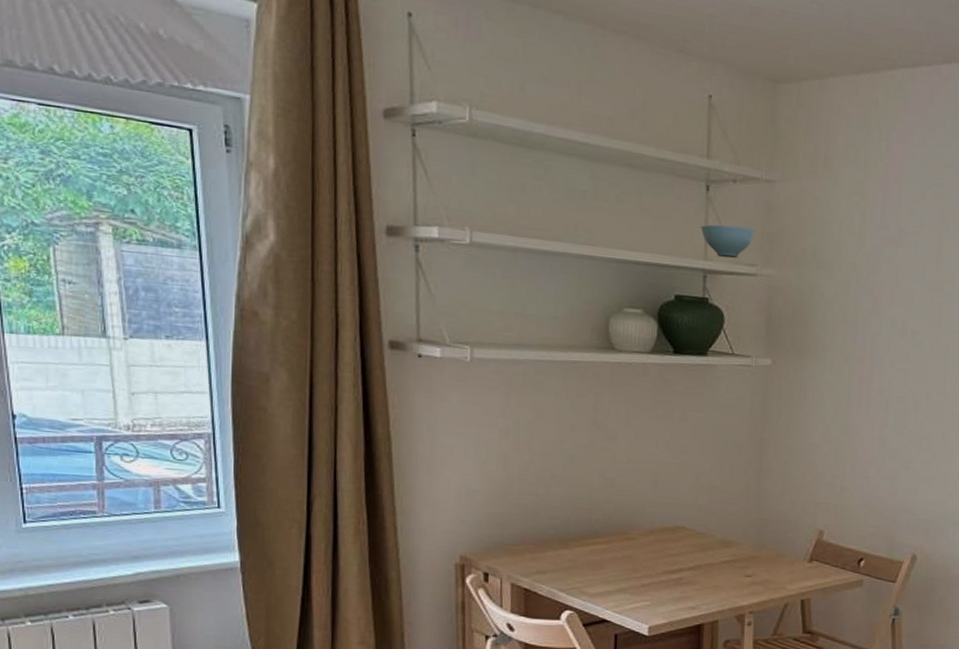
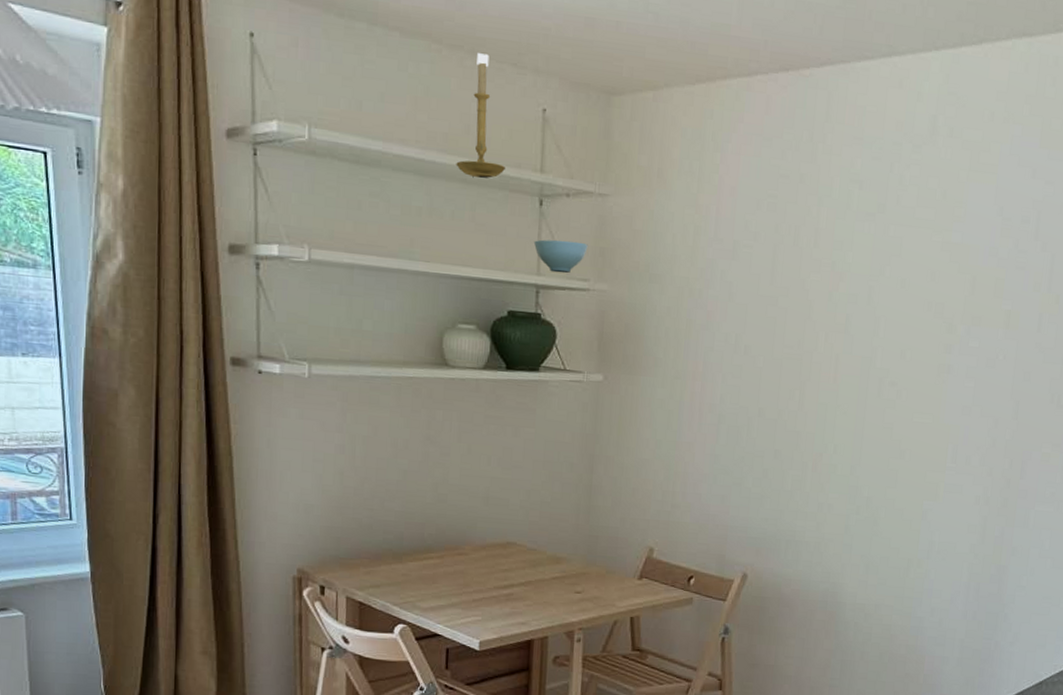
candle holder: none [621,38,671,163] -> present [456,53,505,179]

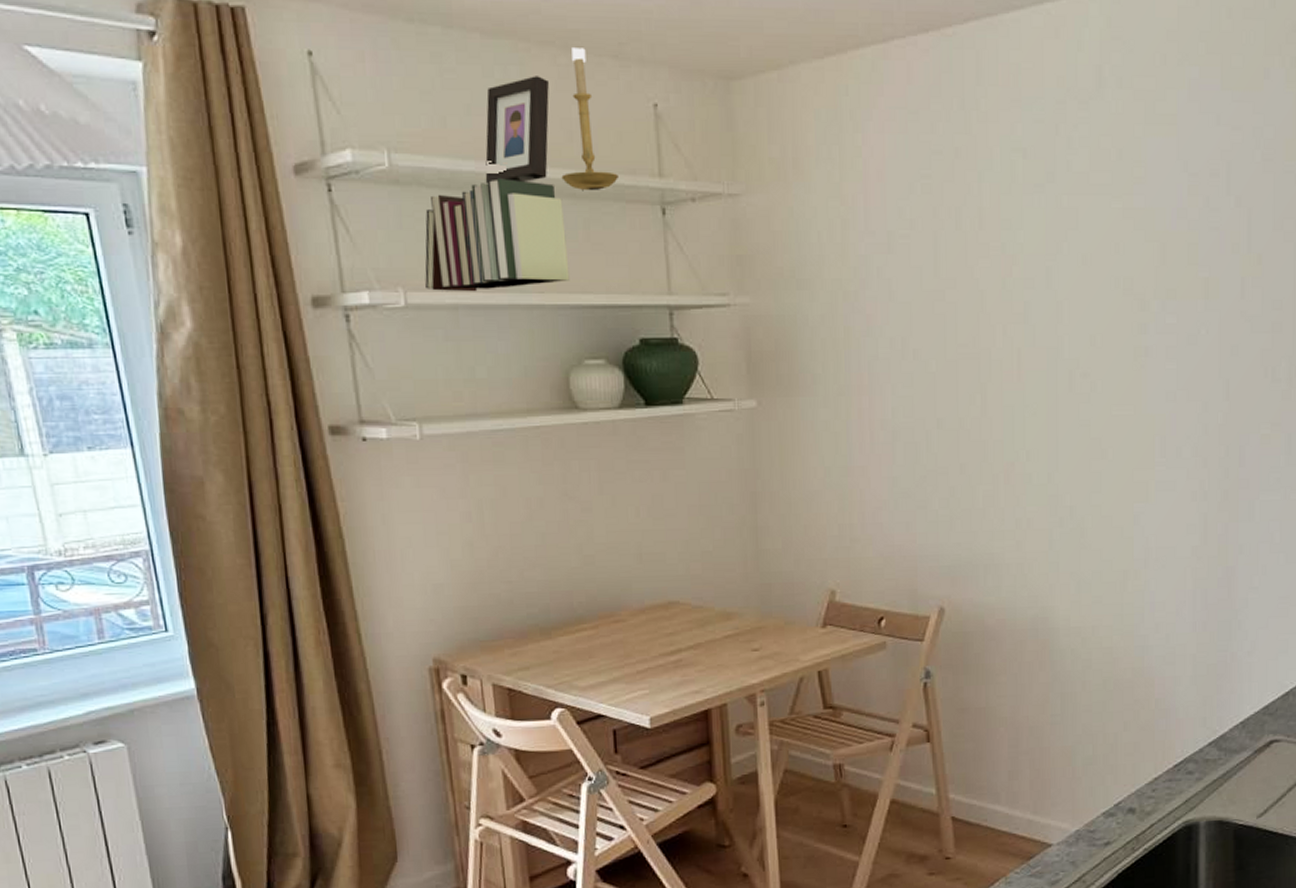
books: none [328,159,455,255] -> present [424,178,570,292]
picture frame: none [390,74,454,165] -> present [485,76,549,183]
bowl: present [533,239,588,274] -> none [660,252,723,290]

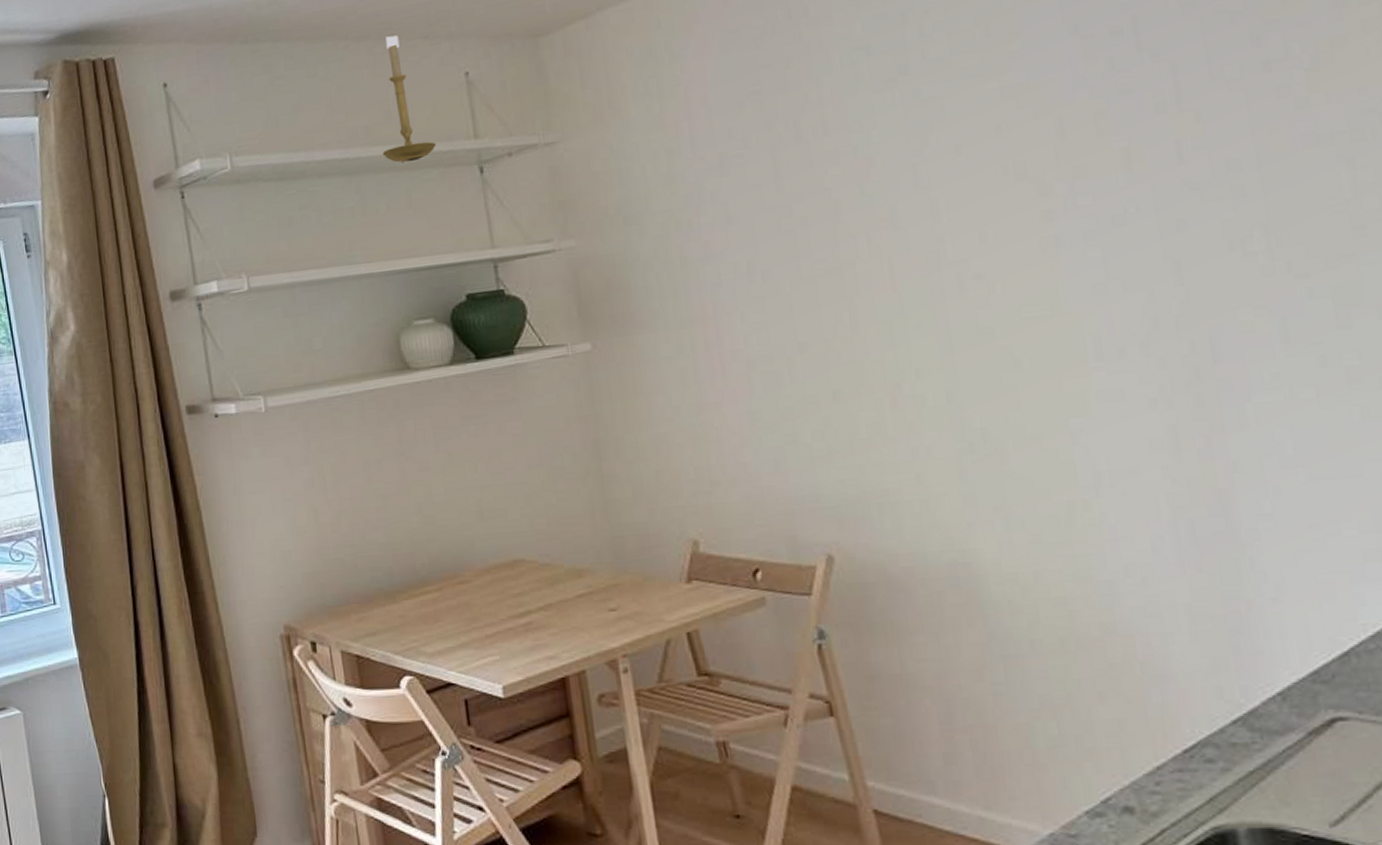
books: present [424,178,570,292] -> none [263,161,395,273]
picture frame: present [485,76,549,183] -> none [312,67,370,170]

